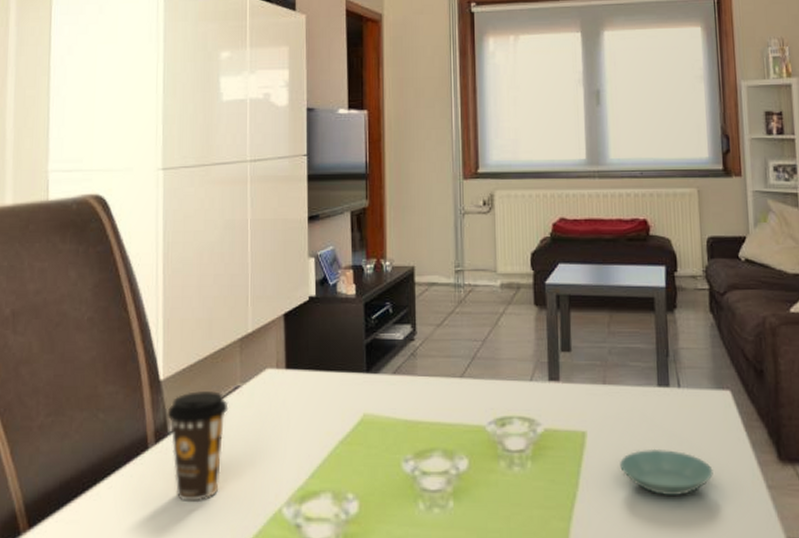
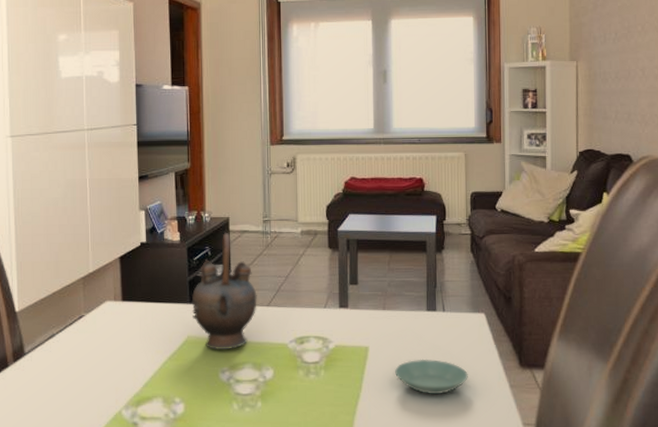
coffee cup: present [167,391,229,501] -> none [23,320,75,407]
teapot: none [368,284,448,433] -> present [191,232,257,350]

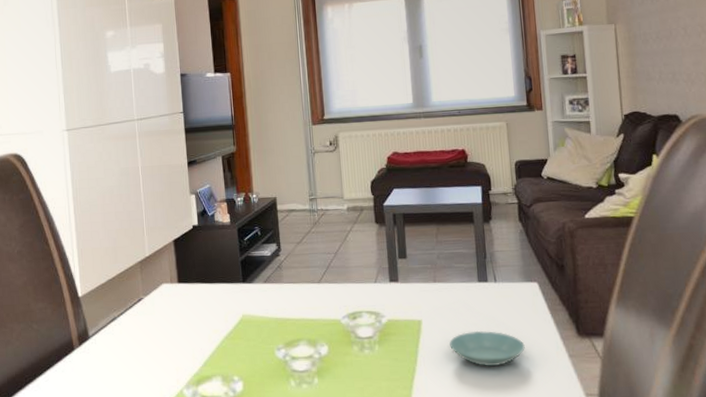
teapot: present [191,232,257,350] -> none [244,212,309,328]

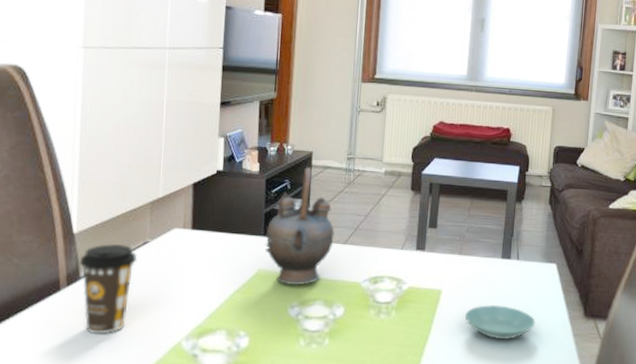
coffee cup: none [86,303,135,388] -> present [79,244,138,334]
teapot: none [244,212,309,328] -> present [264,166,335,286]

